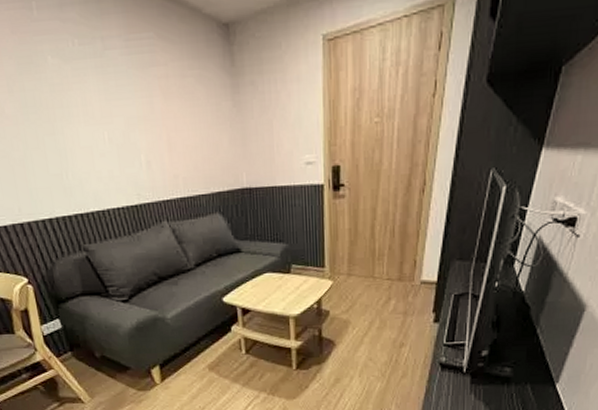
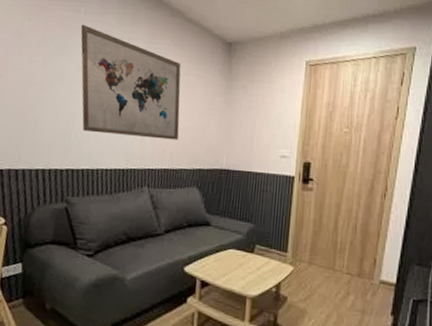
wall art: none [39,27,190,168] -> present [81,25,182,140]

